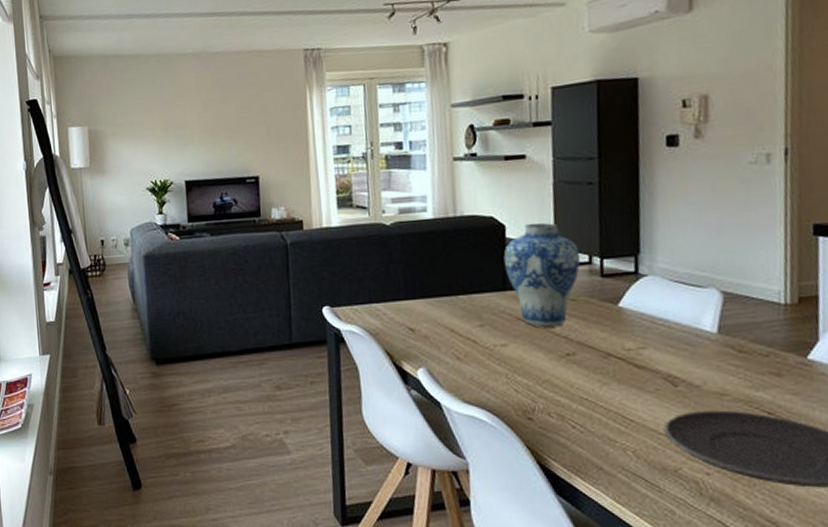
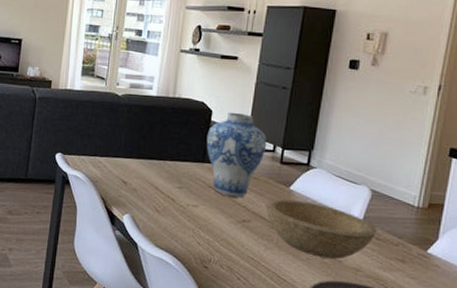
bowl: none [590,318,739,385] -> present [265,199,377,259]

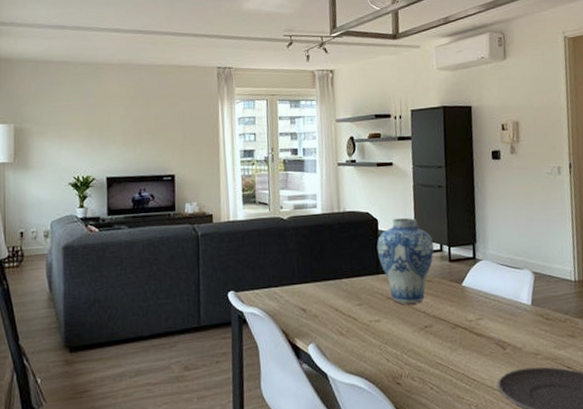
bowl: present [265,199,377,259] -> none [442,295,546,349]

